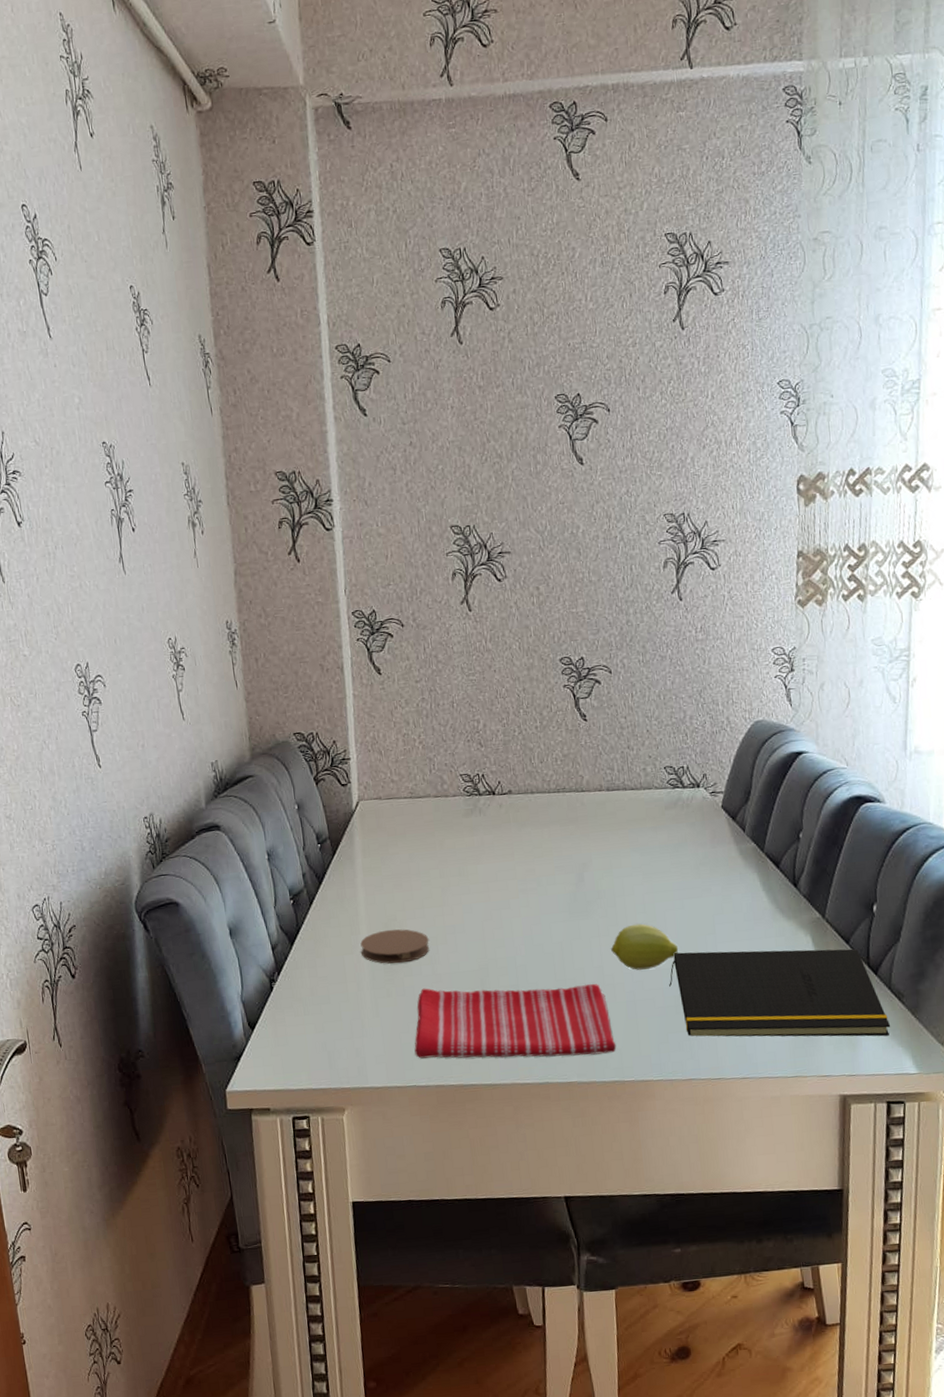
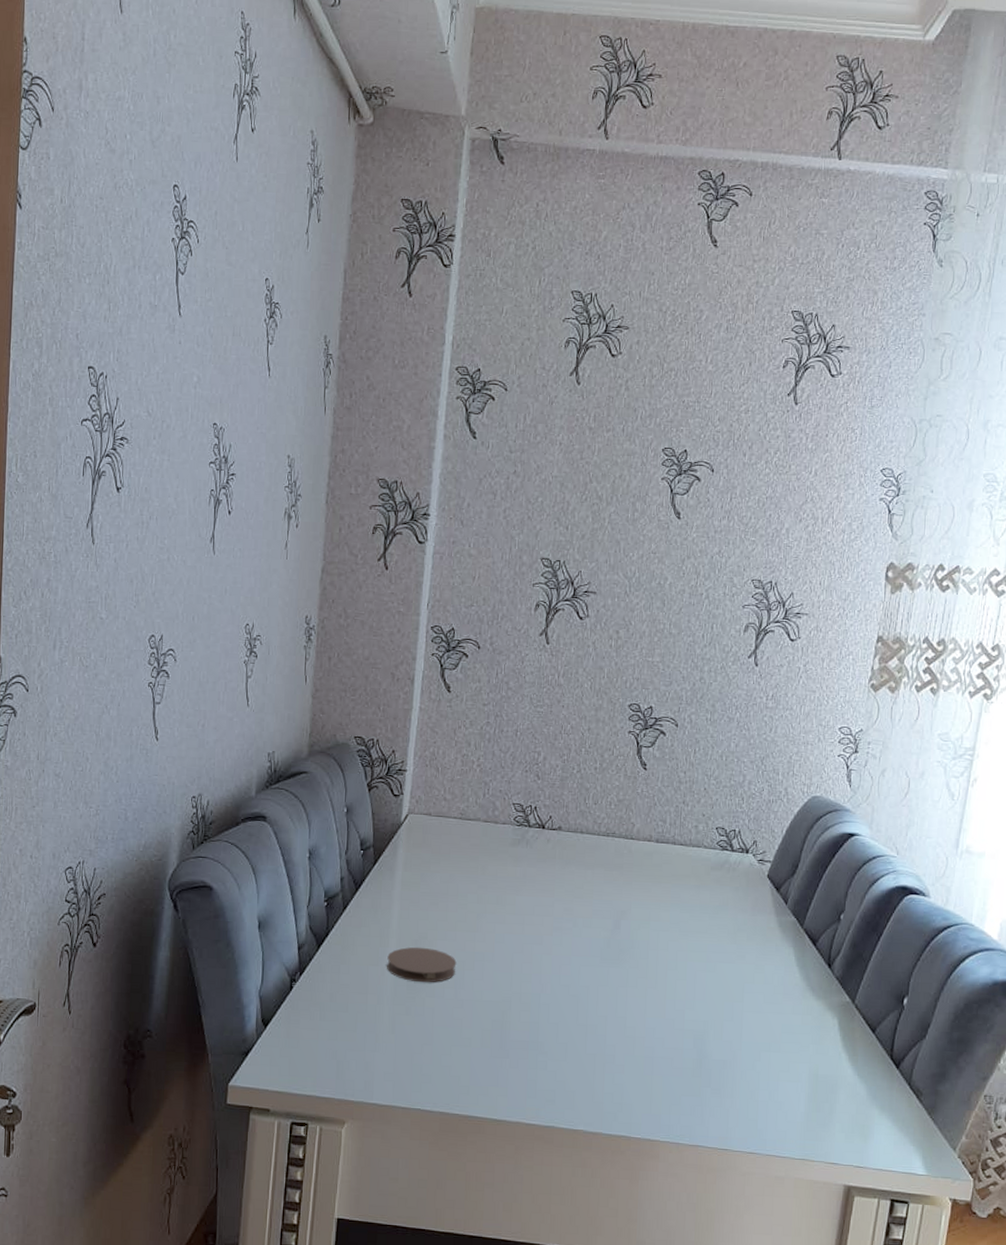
dish towel: present [414,983,617,1059] -> none [424,1011,628,1107]
fruit: present [610,923,679,970] -> none [636,980,704,1027]
notepad: present [669,948,891,1037] -> none [689,1015,905,1133]

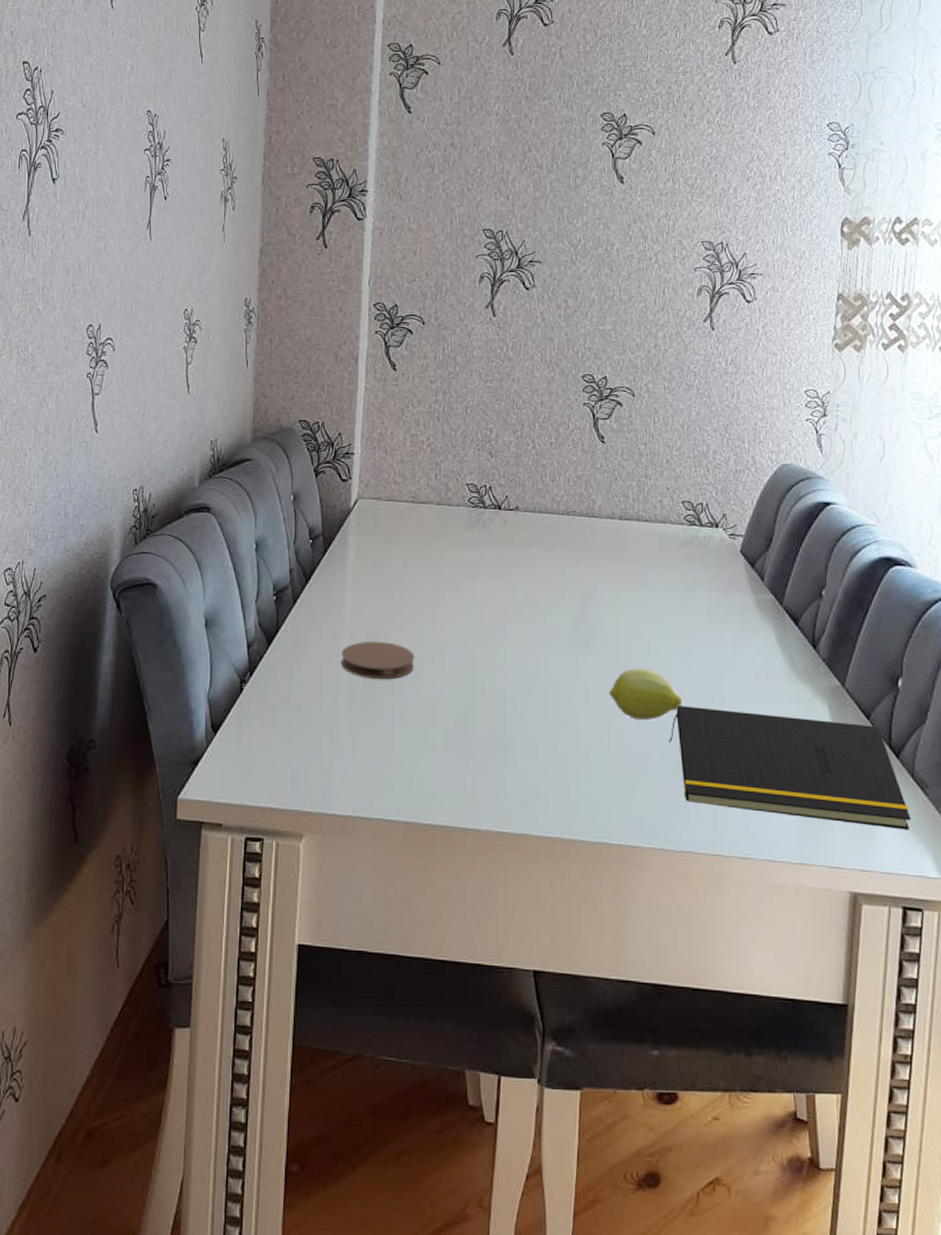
fruit: none [636,980,704,1027] -> present [608,668,683,720]
notepad: none [689,1015,905,1133] -> present [669,706,912,830]

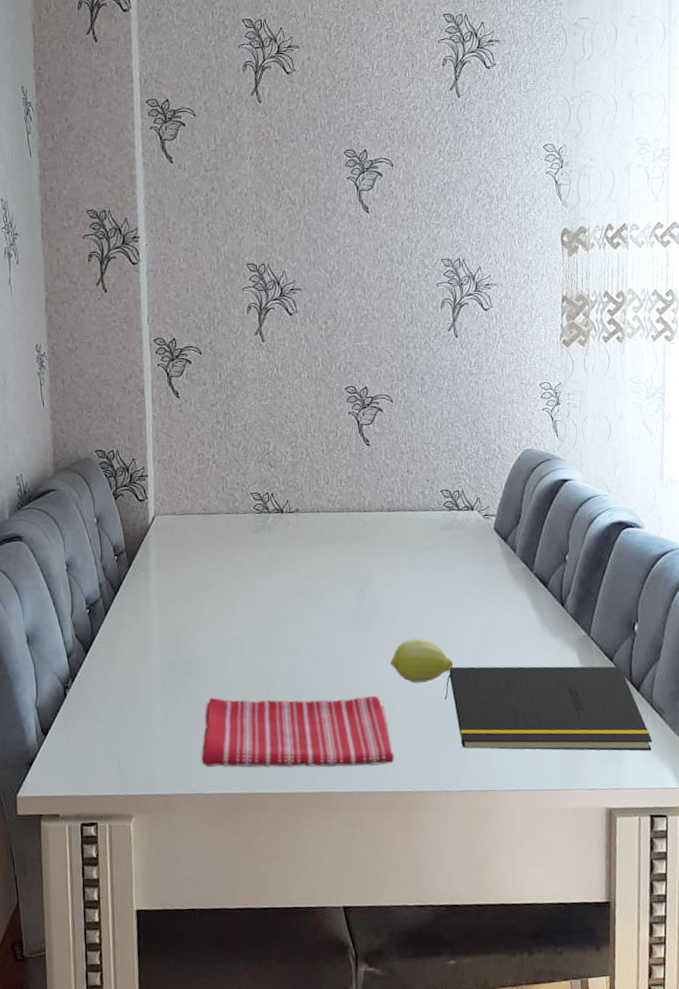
coaster: present [341,641,415,680] -> none [152,639,219,673]
dish towel: none [386,710,606,810] -> present [201,695,395,767]

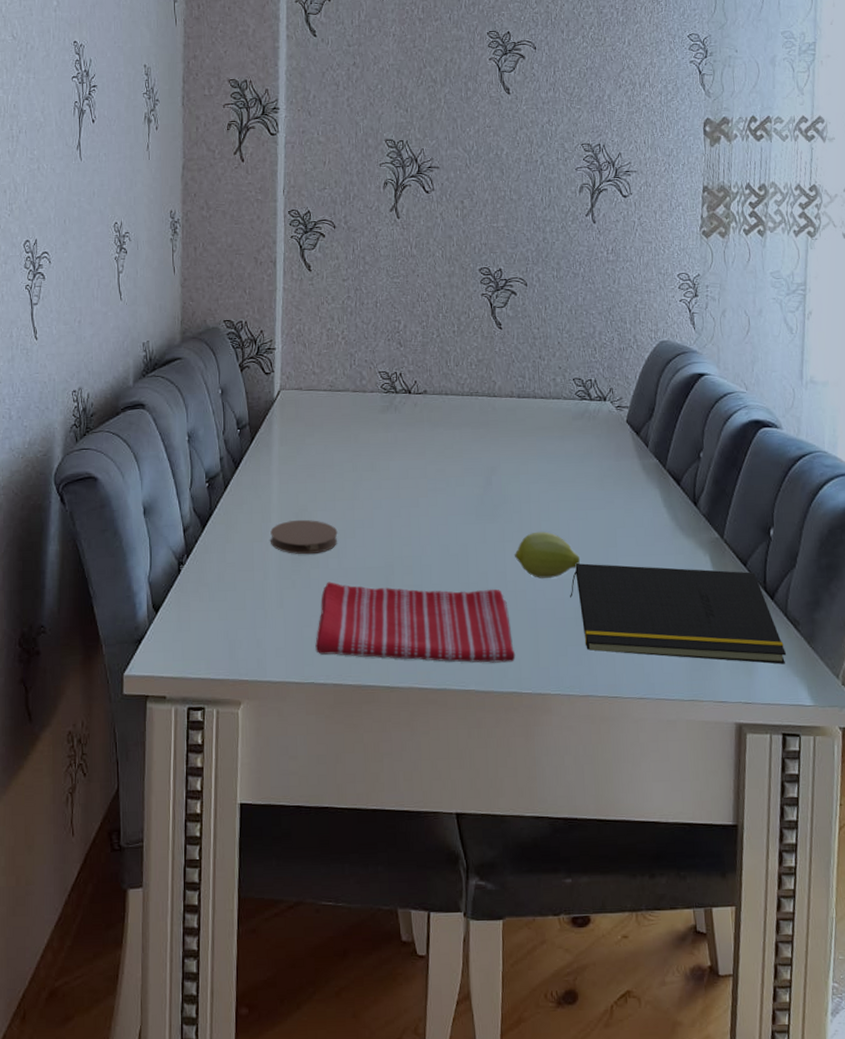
coaster: none [152,639,219,673] -> present [270,519,338,555]

